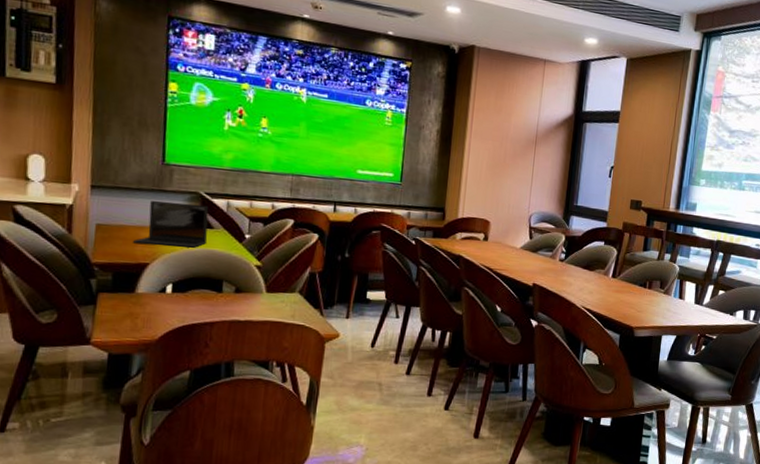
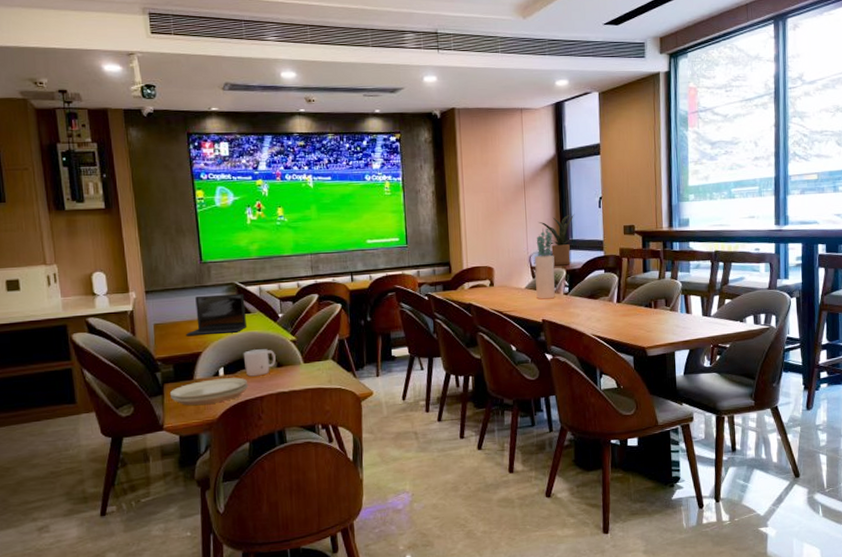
plate: none [103,295,199,323] -> present [169,377,249,406]
mug: none [197,269,235,300] -> present [243,349,276,377]
vase: none [531,186,558,264] -> present [534,225,555,300]
house plant: none [545,178,584,231] -> present [538,214,580,266]

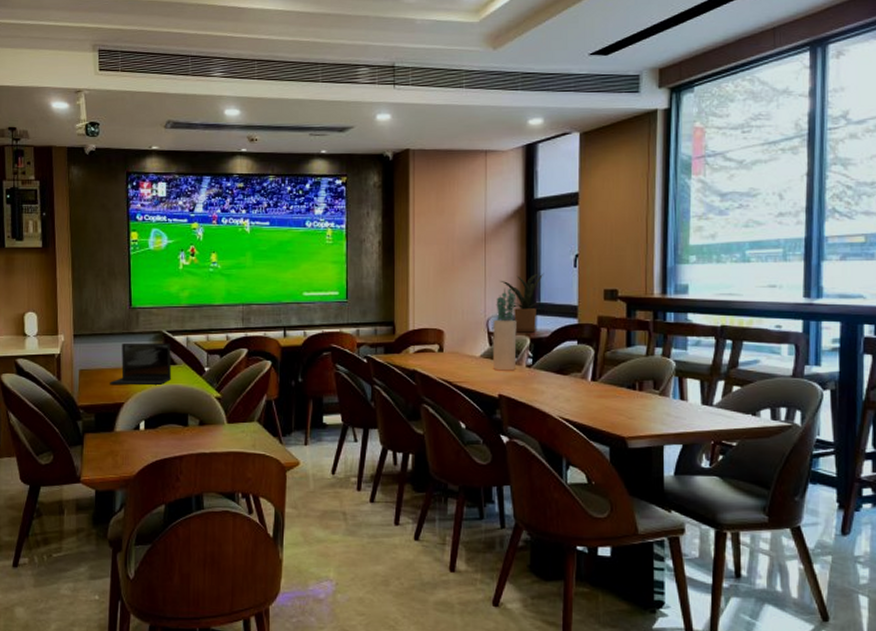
plate: present [169,377,249,406] -> none [89,433,169,460]
mug: present [243,349,276,377] -> none [165,404,199,434]

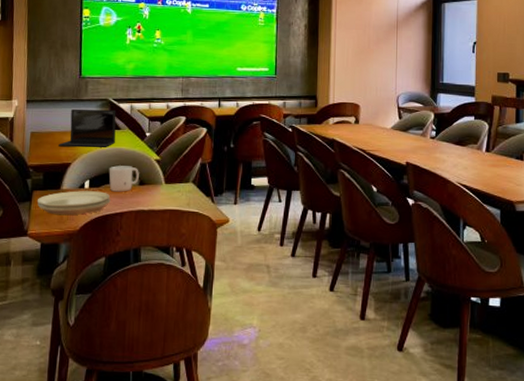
plate: none [89,433,169,460] -> present [36,191,111,216]
mug: none [165,404,199,434] -> present [108,165,139,192]
vase: present [493,285,517,371] -> none [402,67,423,142]
house plant: present [500,273,549,333] -> none [409,57,451,109]

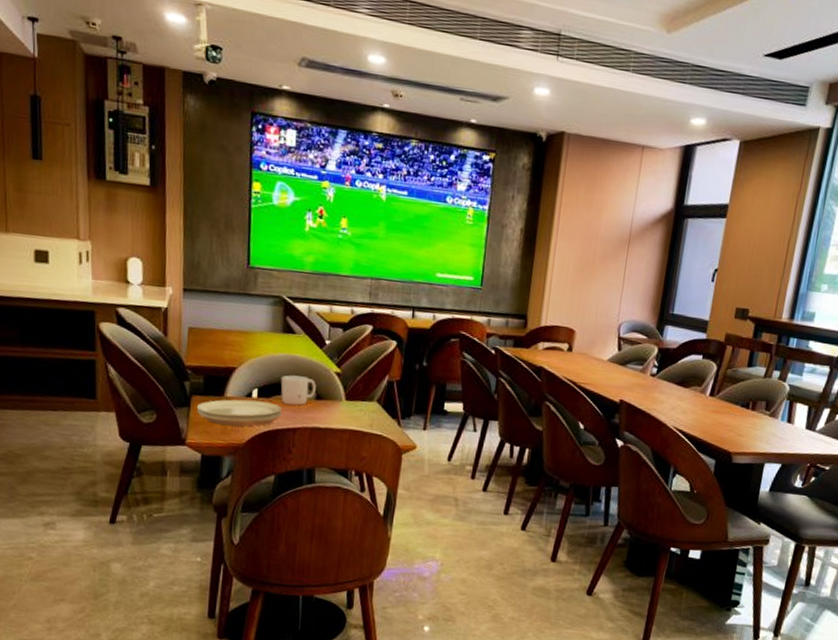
laptop: present [59,108,116,148] -> none [222,304,291,354]

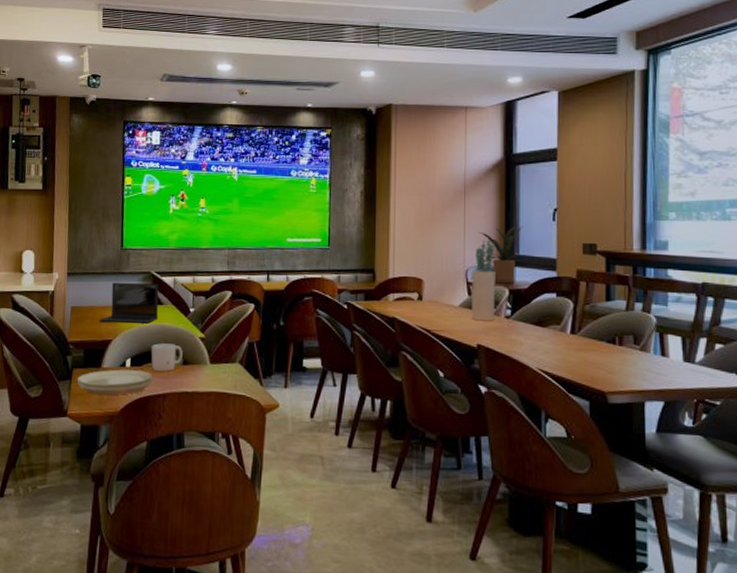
laptop: none [222,304,291,354] -> present [99,282,159,325]
vase: none [618,292,652,378] -> present [472,237,496,322]
house plant: none [637,283,682,343] -> present [479,225,528,284]

